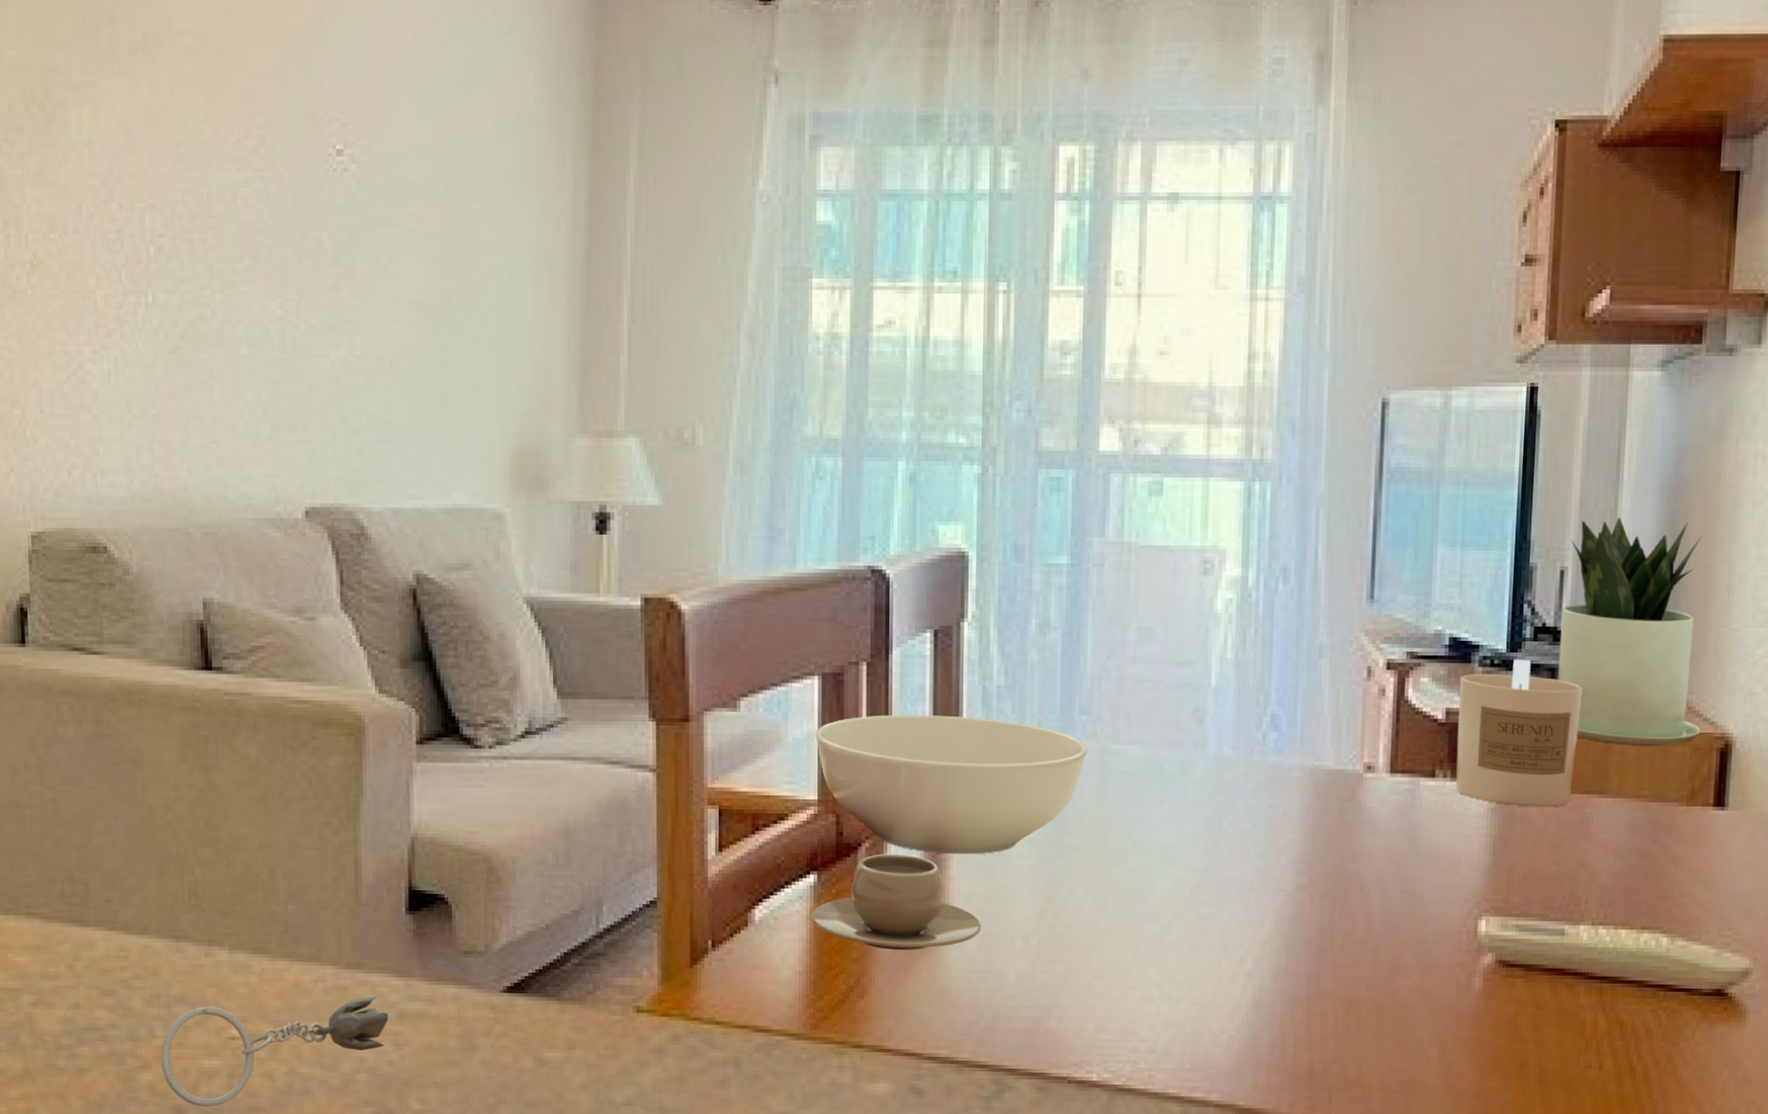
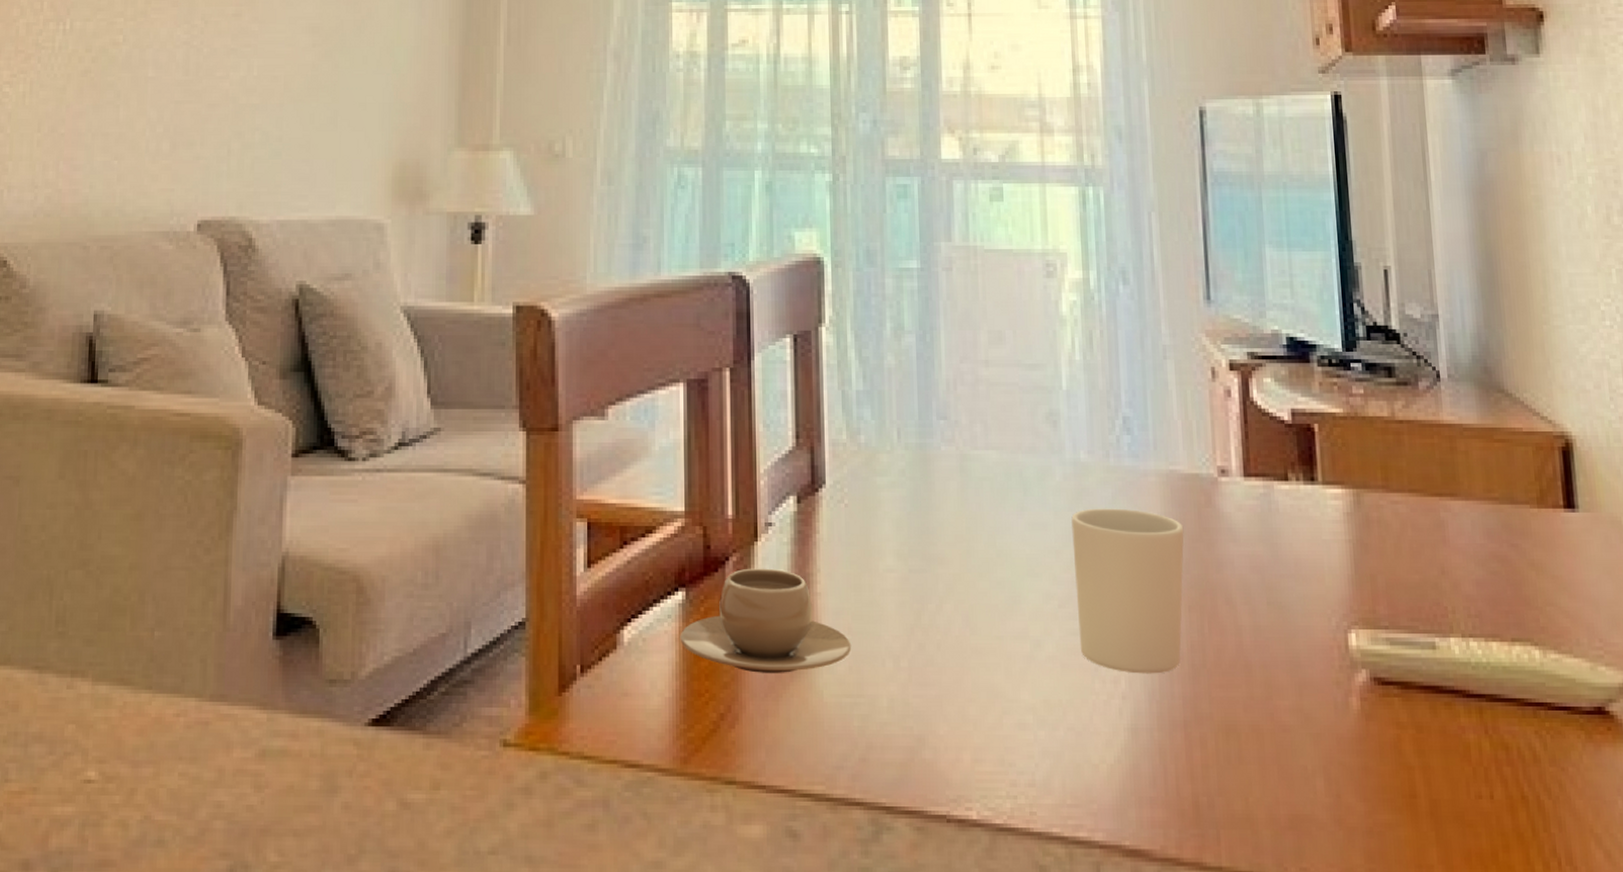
keychain: present [160,996,389,1107] -> none [11,732,250,862]
bowl: present [815,715,1088,855] -> none [681,422,947,568]
mug: none [1209,801,1324,955] -> present [1071,508,1184,674]
candle: present [1456,659,1583,807] -> none [1301,358,1424,511]
planter: present [1557,517,1702,746] -> none [1389,217,1540,445]

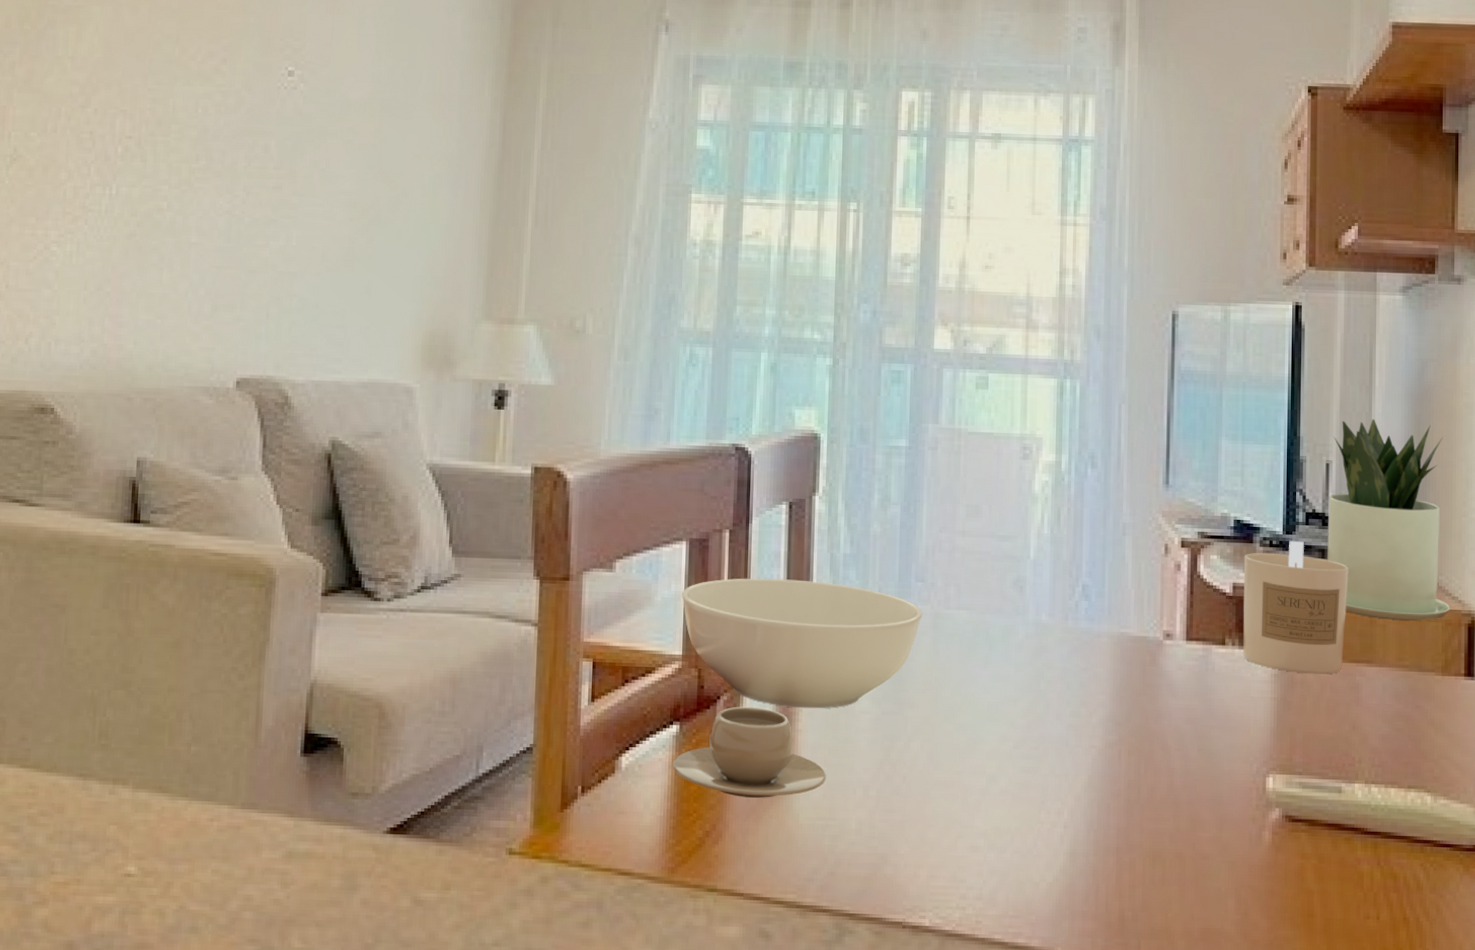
bowl: none [681,422,947,568] -> present [682,578,922,709]
mug: present [1071,508,1184,674] -> none [1029,663,1129,807]
candle: none [1301,358,1424,511] -> present [1242,540,1349,675]
planter: none [1389,217,1540,445] -> present [1326,418,1451,621]

